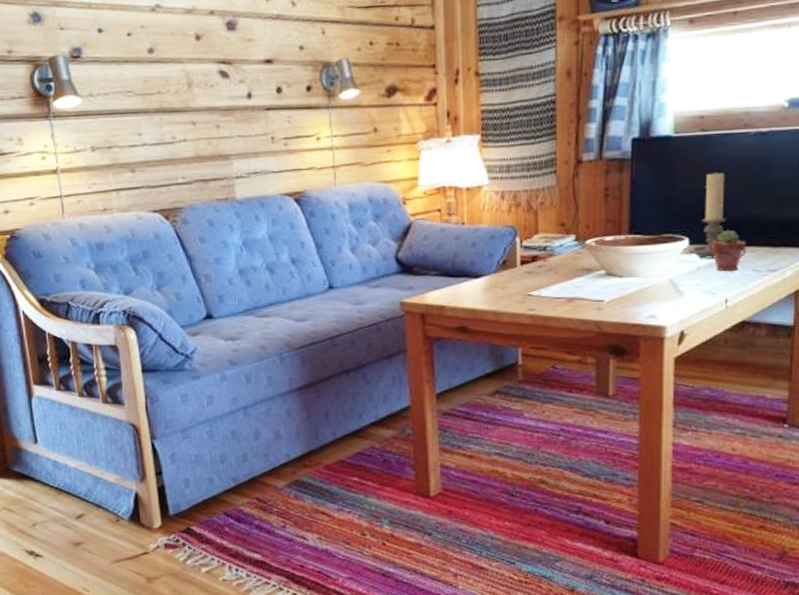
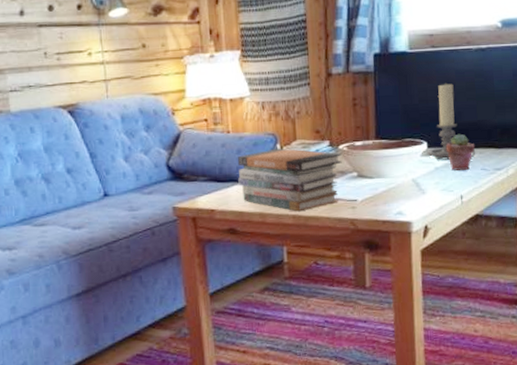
book stack: none [471,242,589,311] -> present [237,148,342,212]

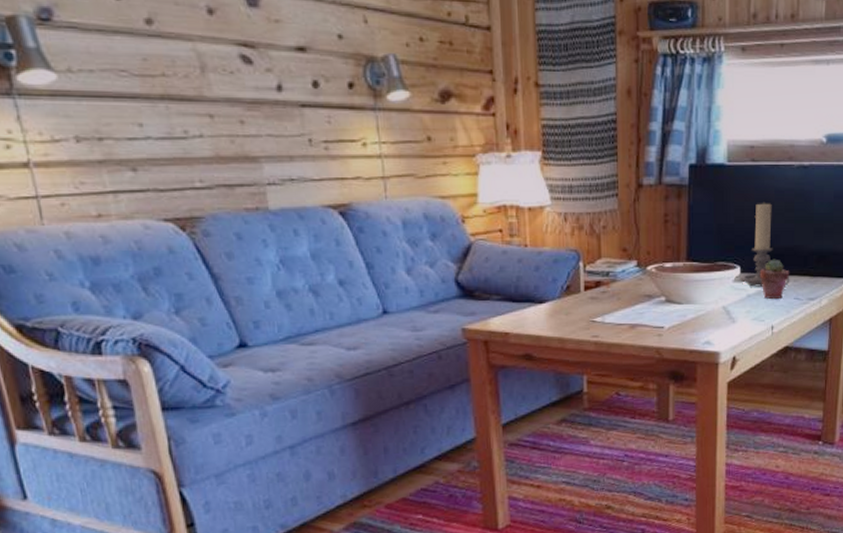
book stack: present [237,148,342,212] -> none [535,266,650,338]

